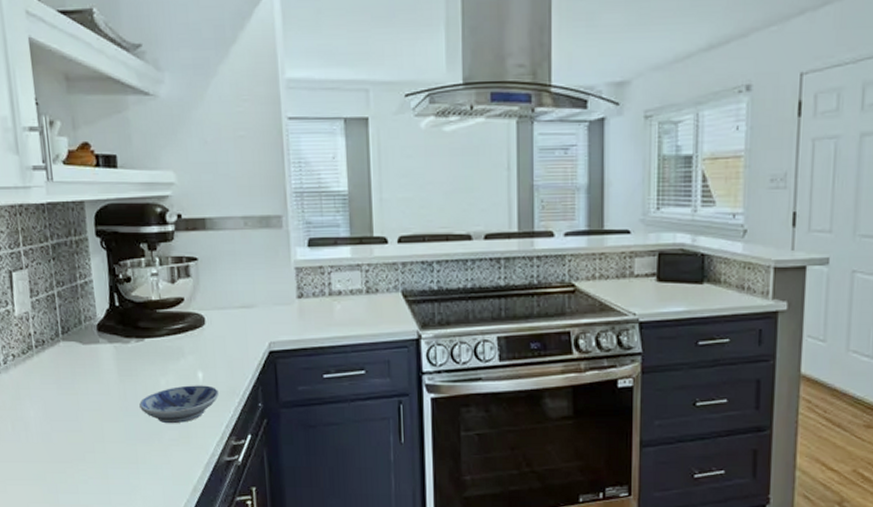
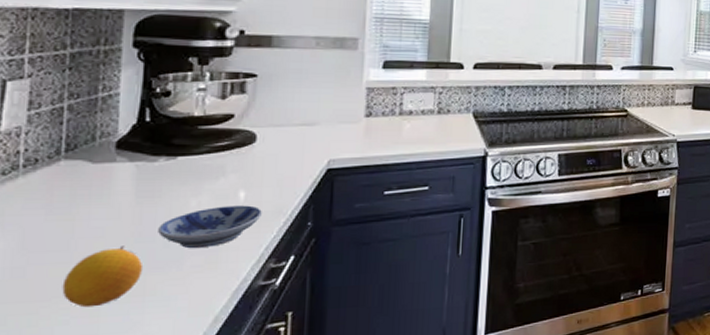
fruit: none [78,418,133,470] -> present [62,245,142,308]

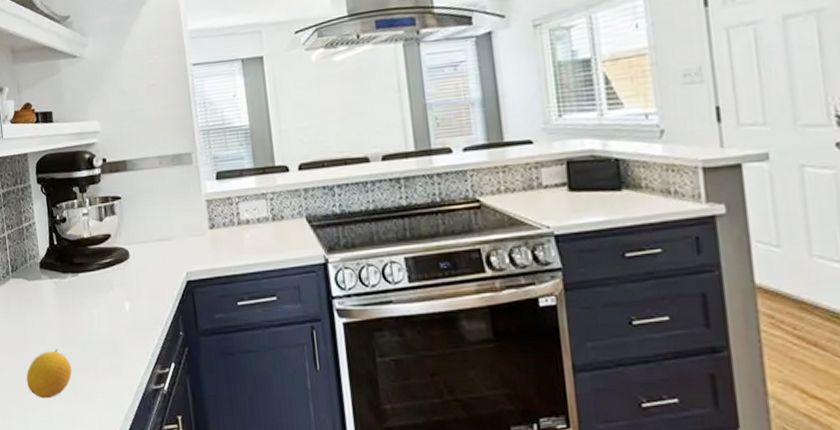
bowl: present [158,205,262,249] -> none [76,315,144,354]

